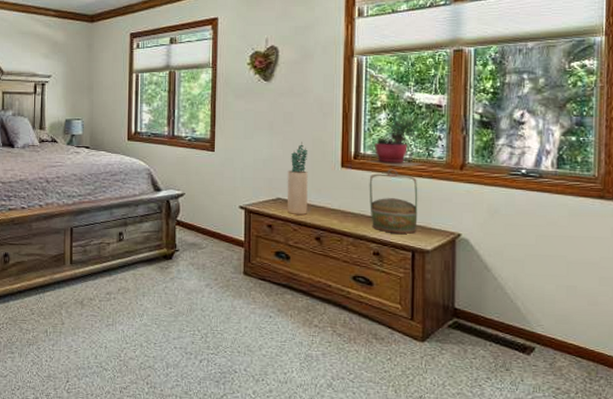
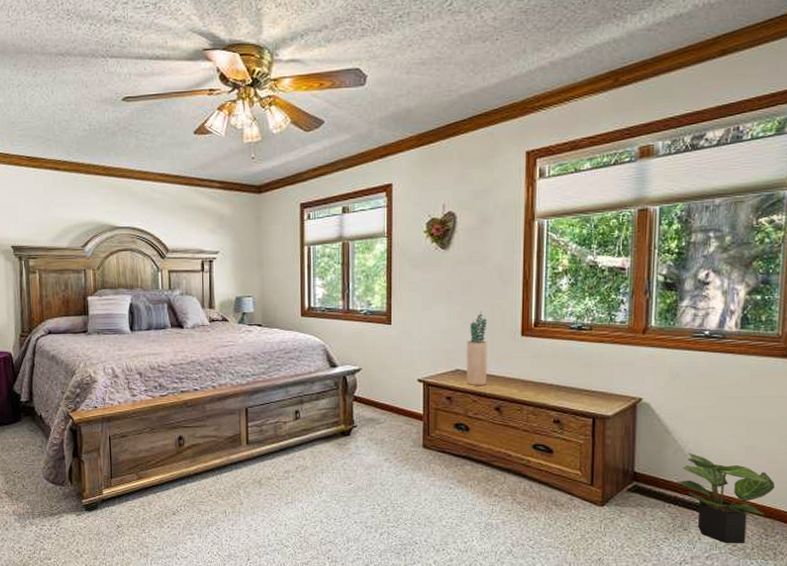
succulent plant: present [366,117,423,167] -> none [546,282,604,333]
decorative basket: present [369,168,418,234] -> none [549,334,600,400]
potted plant: none [498,290,598,387] -> present [677,452,775,543]

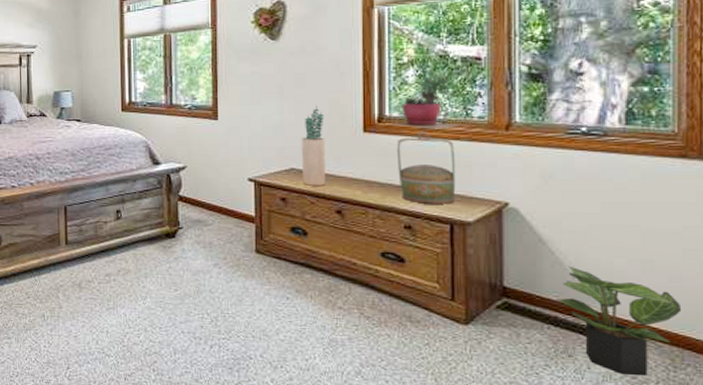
succulent plant: none [546,282,604,333] -> present [392,73,460,129]
decorative basket: none [549,334,600,400] -> present [396,131,456,204]

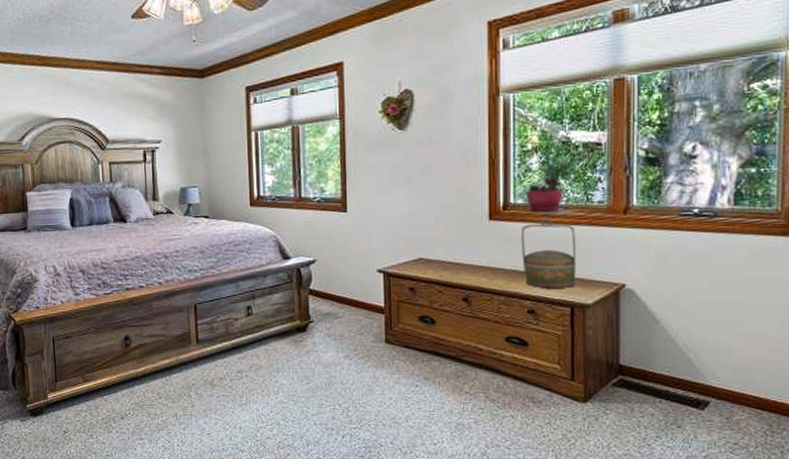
vase: present [301,105,326,187] -> none [429,195,453,276]
potted plant: present [557,266,682,375] -> none [668,342,780,441]

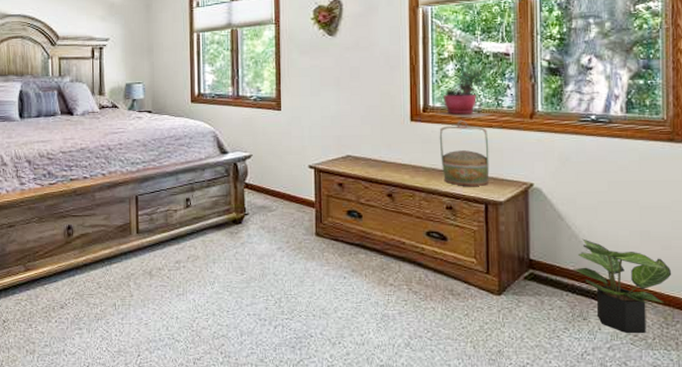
potted plant: none [668,342,780,441] -> present [574,238,672,333]

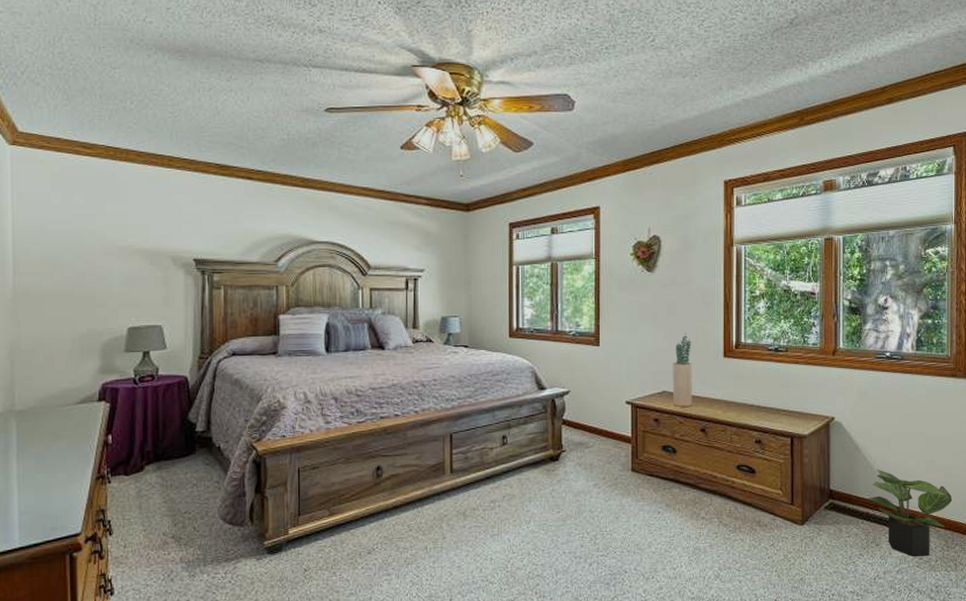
vase: none [356,97,378,173] -> present [672,333,692,408]
succulent plant: present [435,67,492,118] -> none [746,305,799,355]
decorative basket: present [439,119,489,186] -> none [750,356,795,420]

